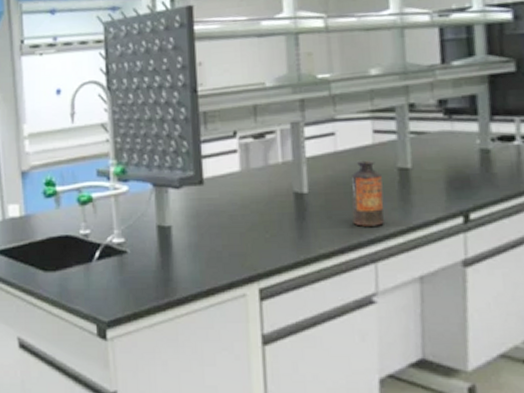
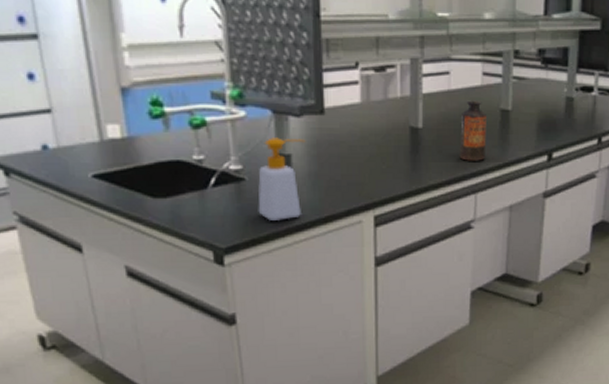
soap bottle: none [139,210,186,294] -> present [258,137,306,221]

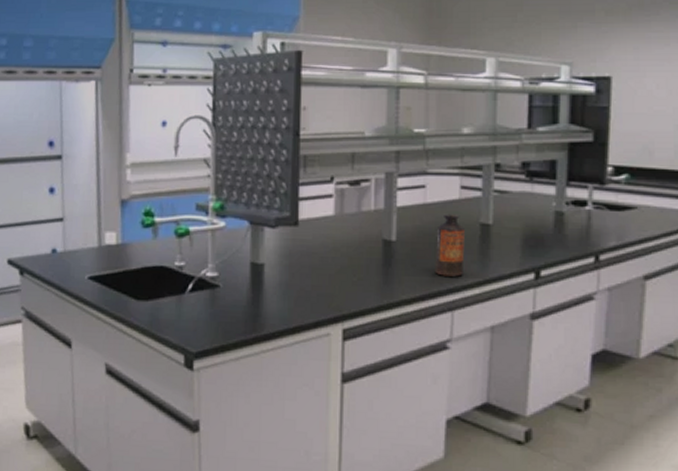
soap bottle: present [258,137,306,221] -> none [229,247,279,328]

